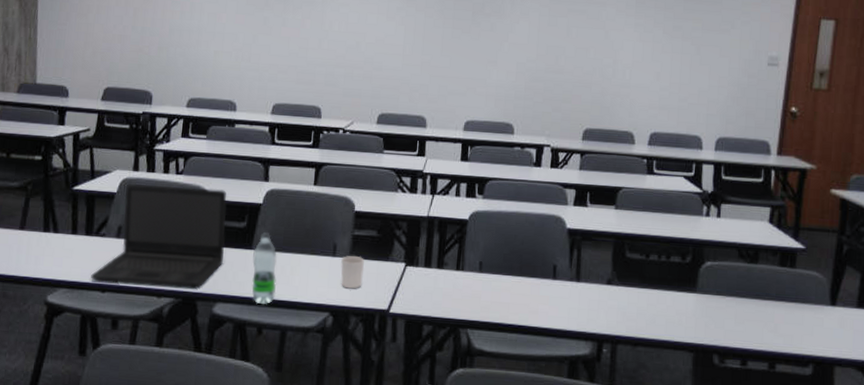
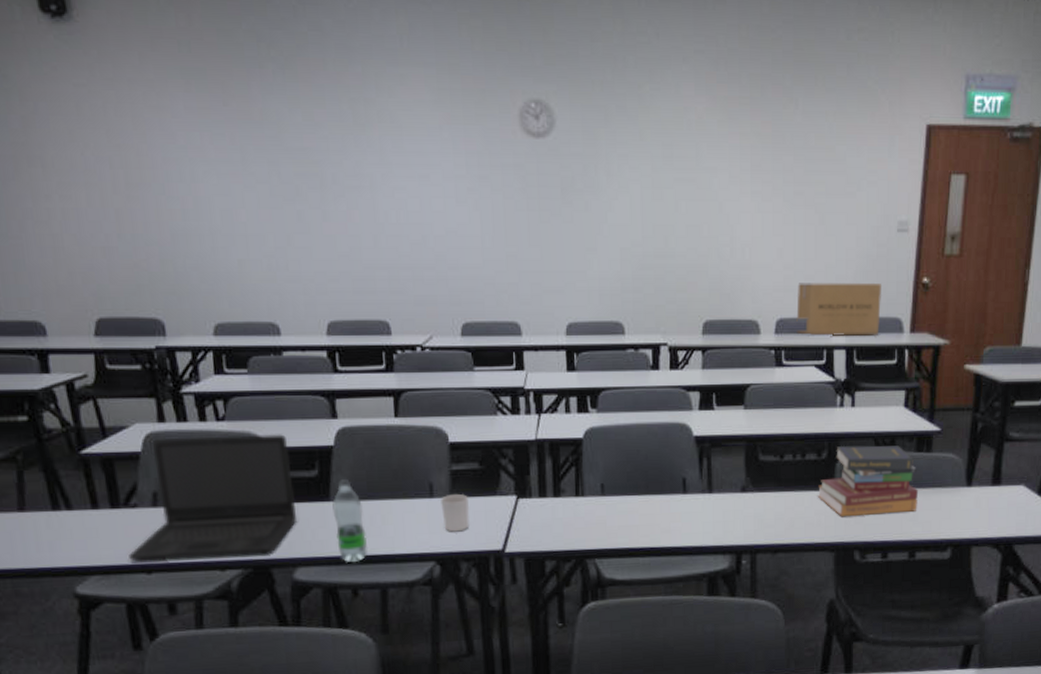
box: none [668,103,751,155] -> present [796,282,881,336]
books: none [680,252,781,324] -> present [818,445,919,517]

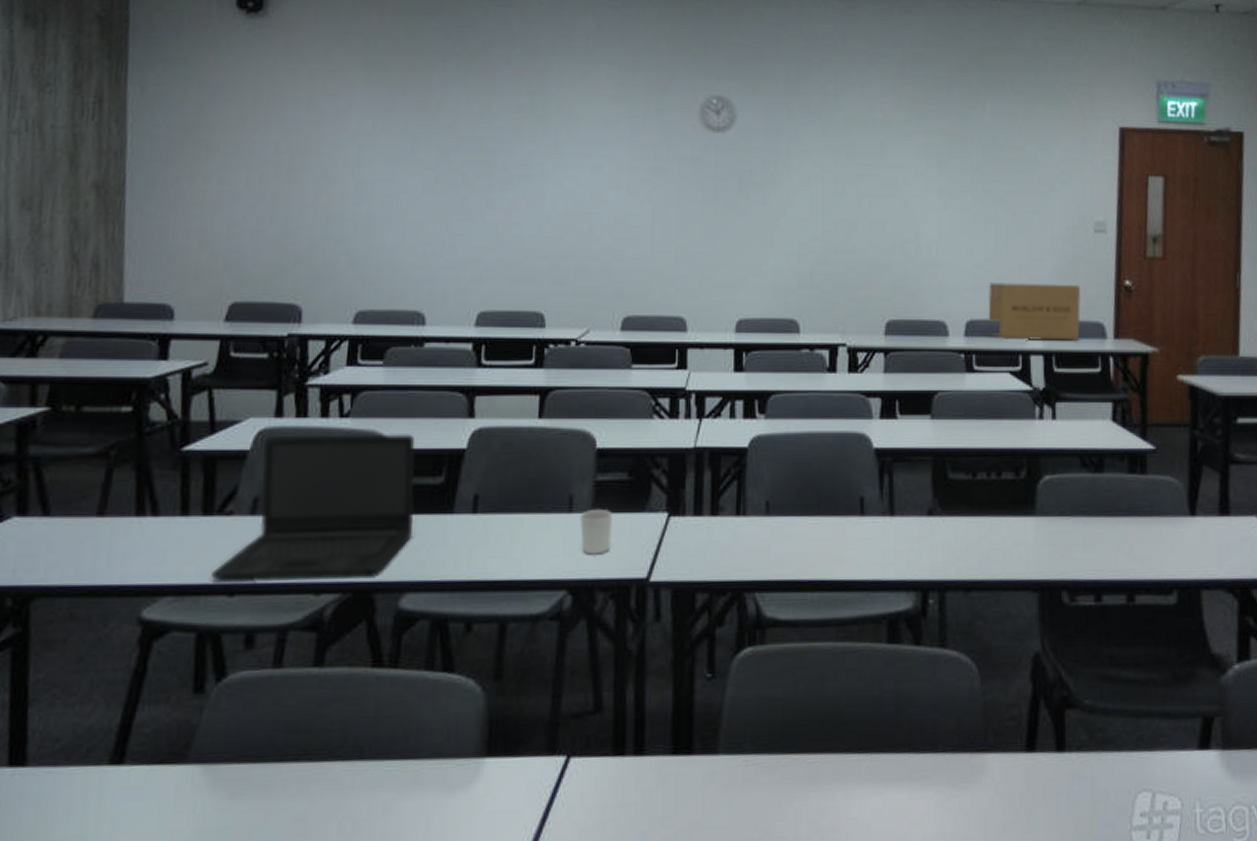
bottle: present [332,479,368,563] -> none [455,488,491,590]
books: present [818,445,919,517] -> none [1017,464,1135,549]

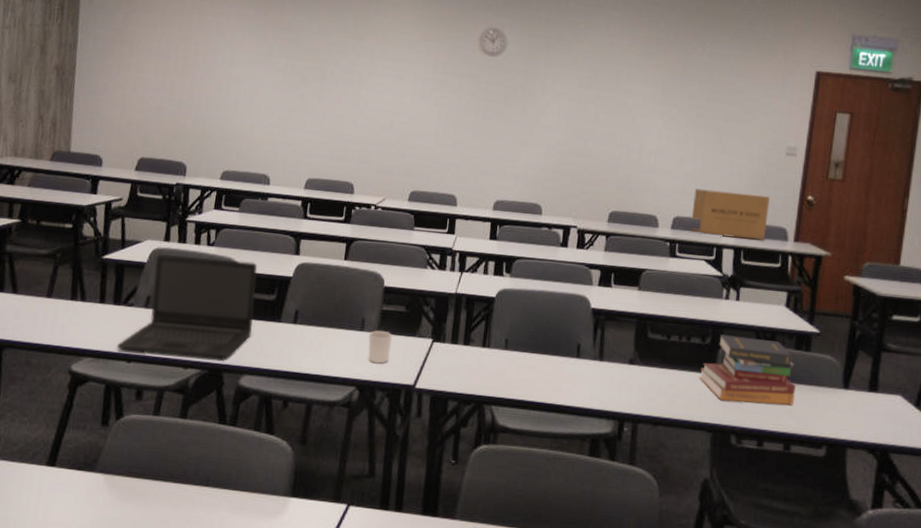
books: none [1017,464,1135,549] -> present [700,334,796,405]

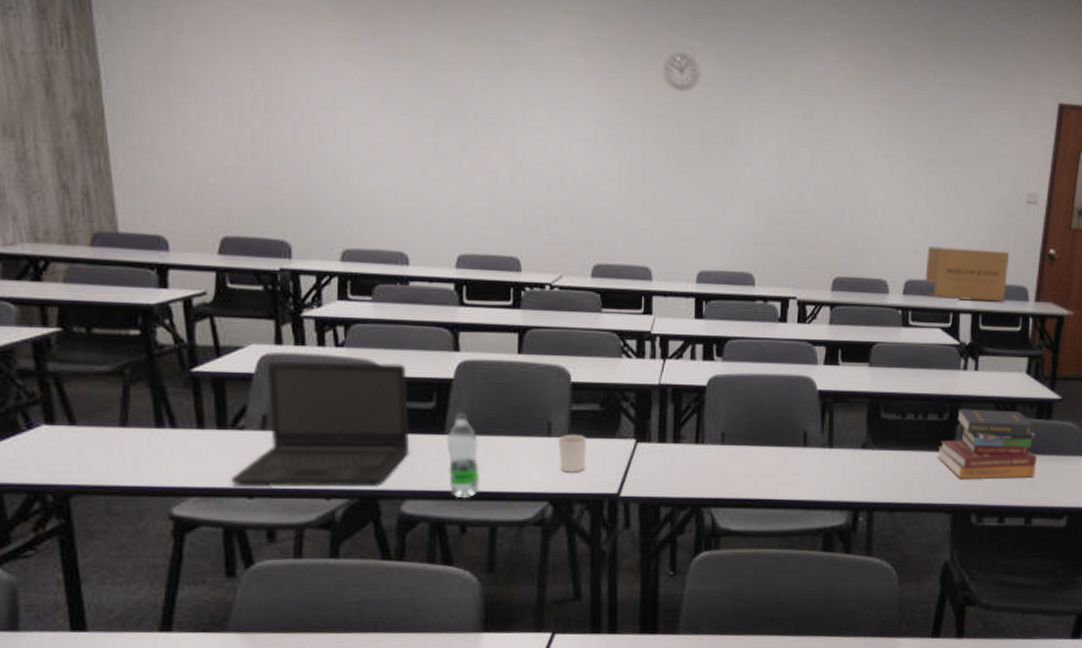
bottle: none [279,305,306,378] -> present [447,413,481,499]

